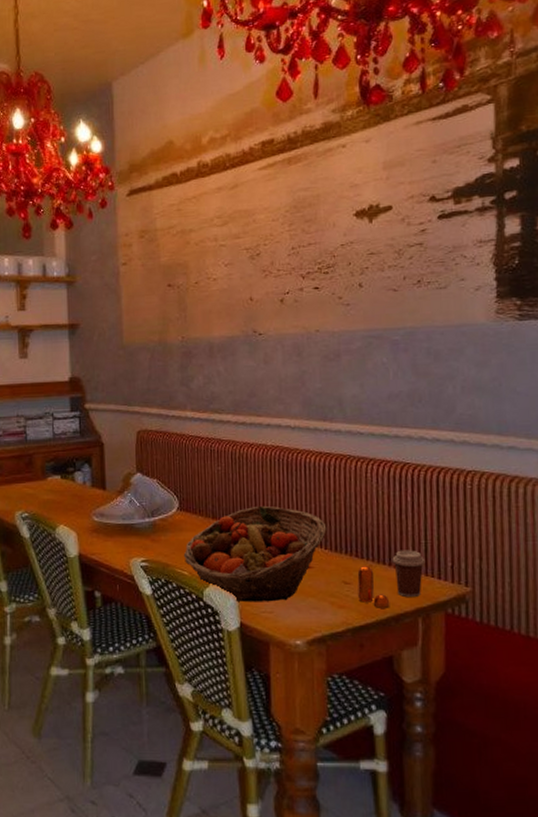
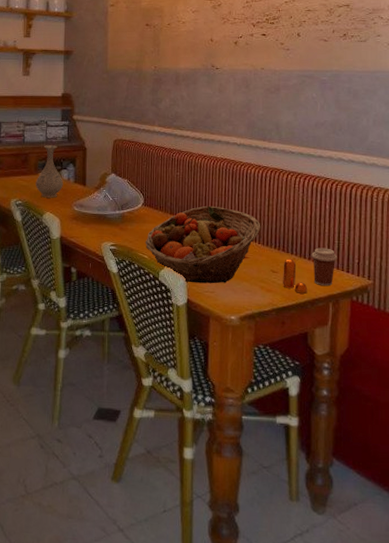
vase: none [44,442,79,508] -> present [35,145,64,198]

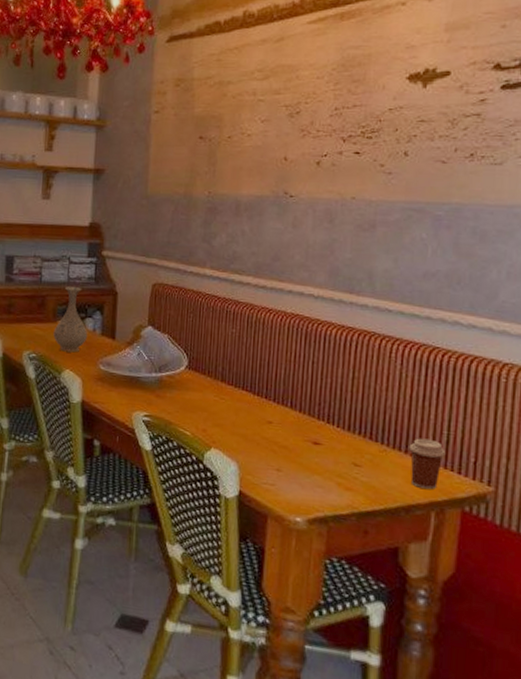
fruit basket: present [145,205,261,284] -> none [187,374,342,475]
pepper shaker: present [283,259,308,294] -> none [368,449,402,497]

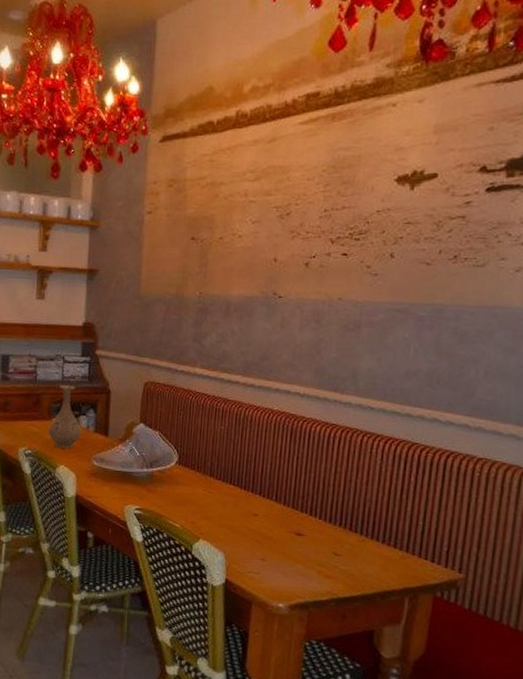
coffee cup: present [409,438,446,490] -> none [386,529,421,577]

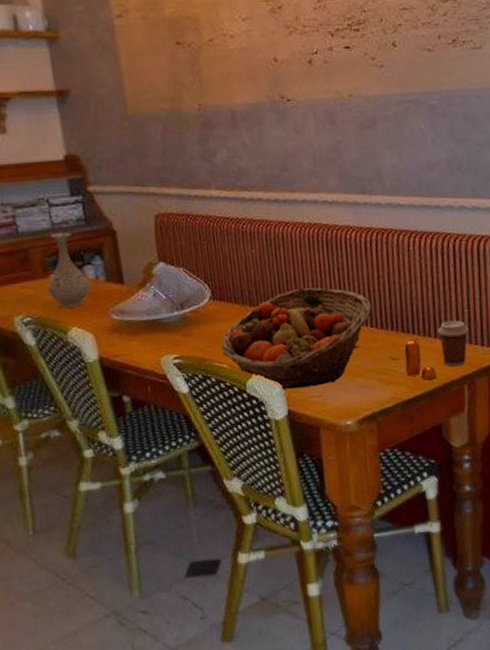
fruit basket: none [177,469,324,564] -> present [220,287,372,390]
pepper shaker: none [346,540,378,584] -> present [404,340,437,380]
coffee cup: none [386,529,421,577] -> present [437,320,469,367]

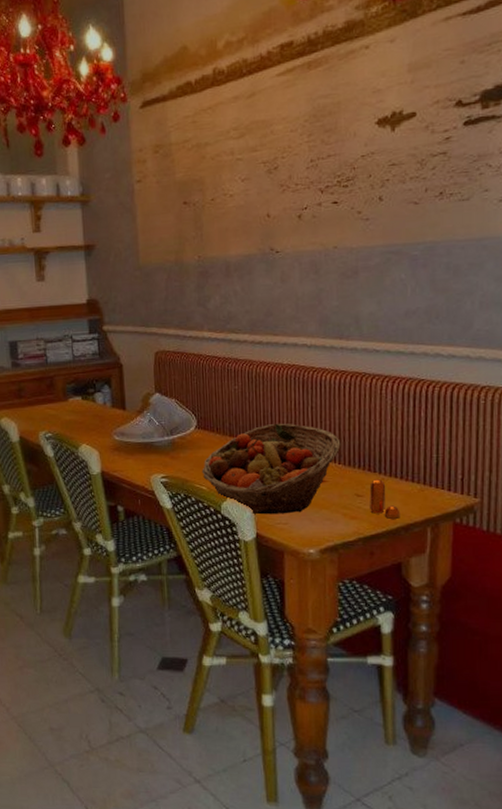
vase: present [47,232,91,309] -> none [65,364,100,428]
coffee cup: present [437,320,469,367] -> none [404,463,436,509]

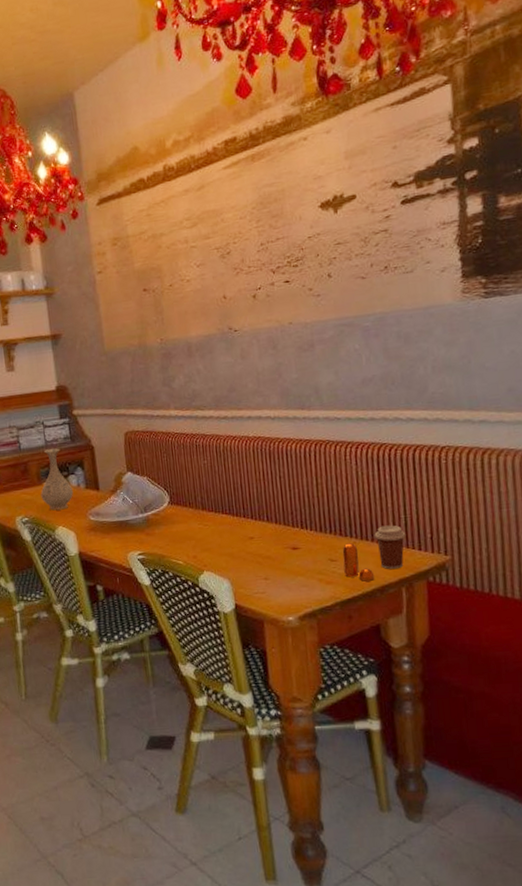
vase: none [65,364,100,428] -> present [40,448,74,511]
fruit basket: present [201,423,341,515] -> none [177,493,311,586]
coffee cup: none [404,463,436,509] -> present [374,525,406,570]

